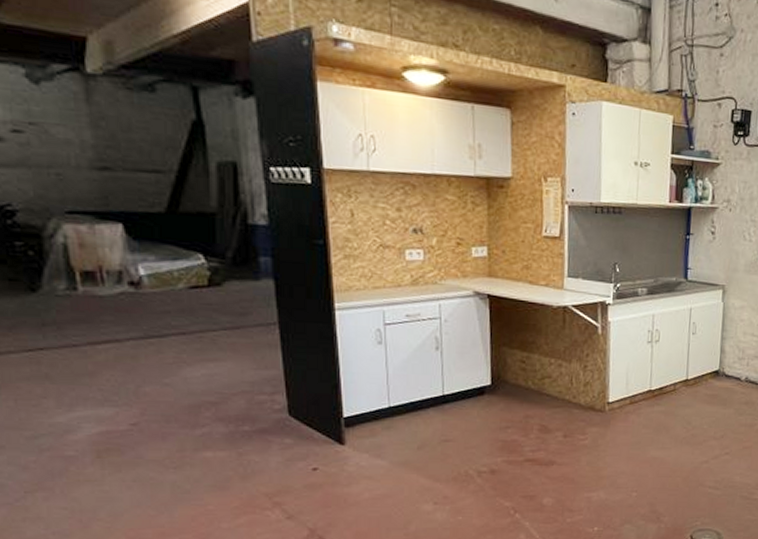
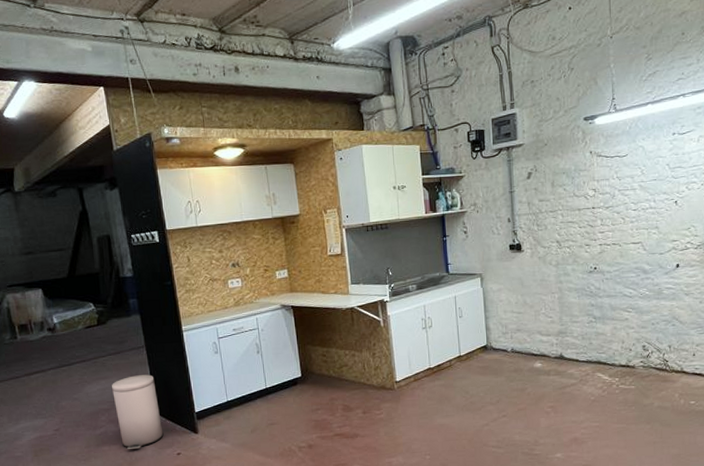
pedal bin: none [224,361,295,460] -> present [112,374,164,450]

